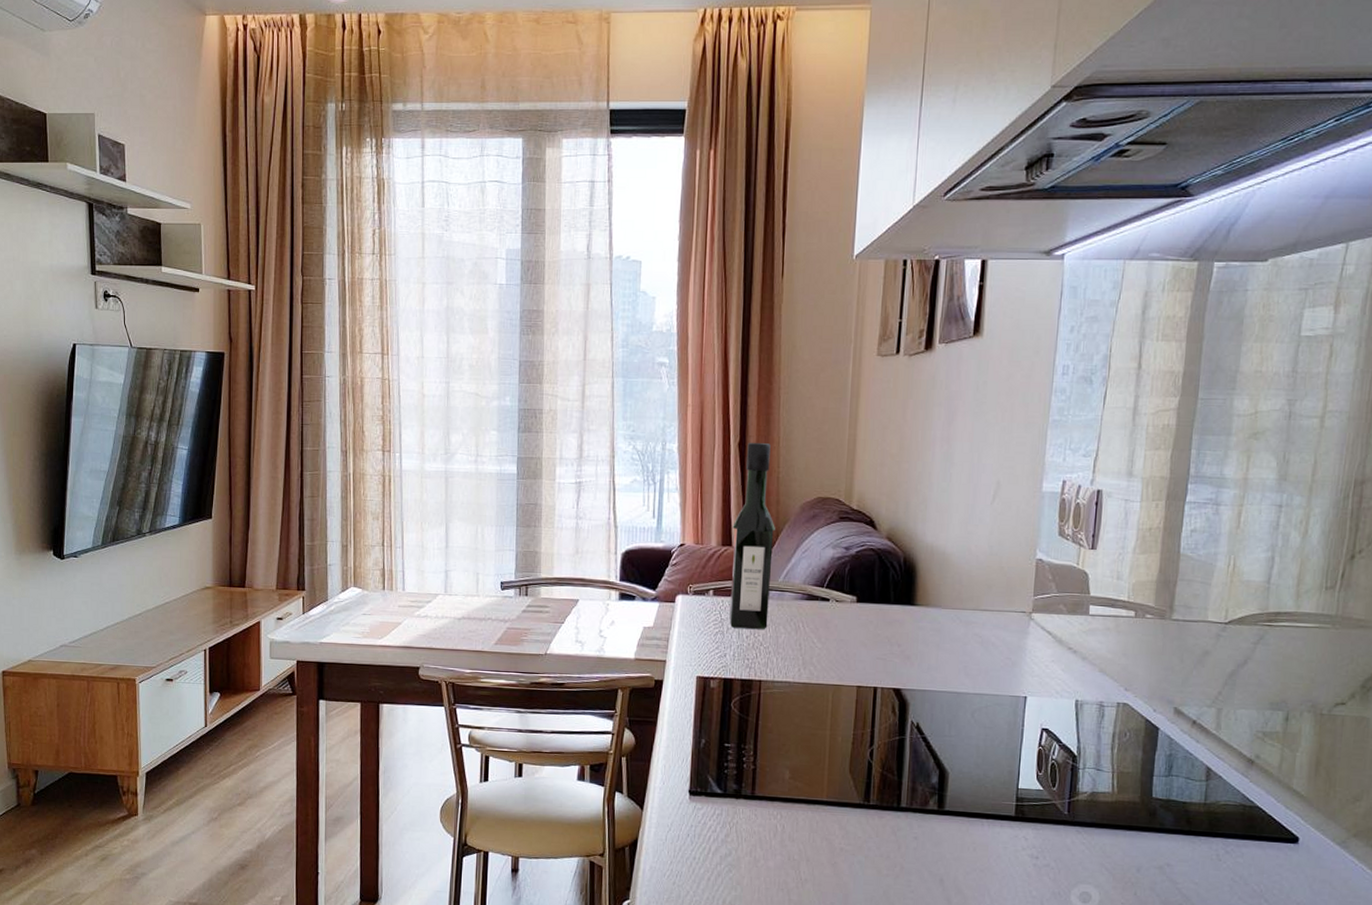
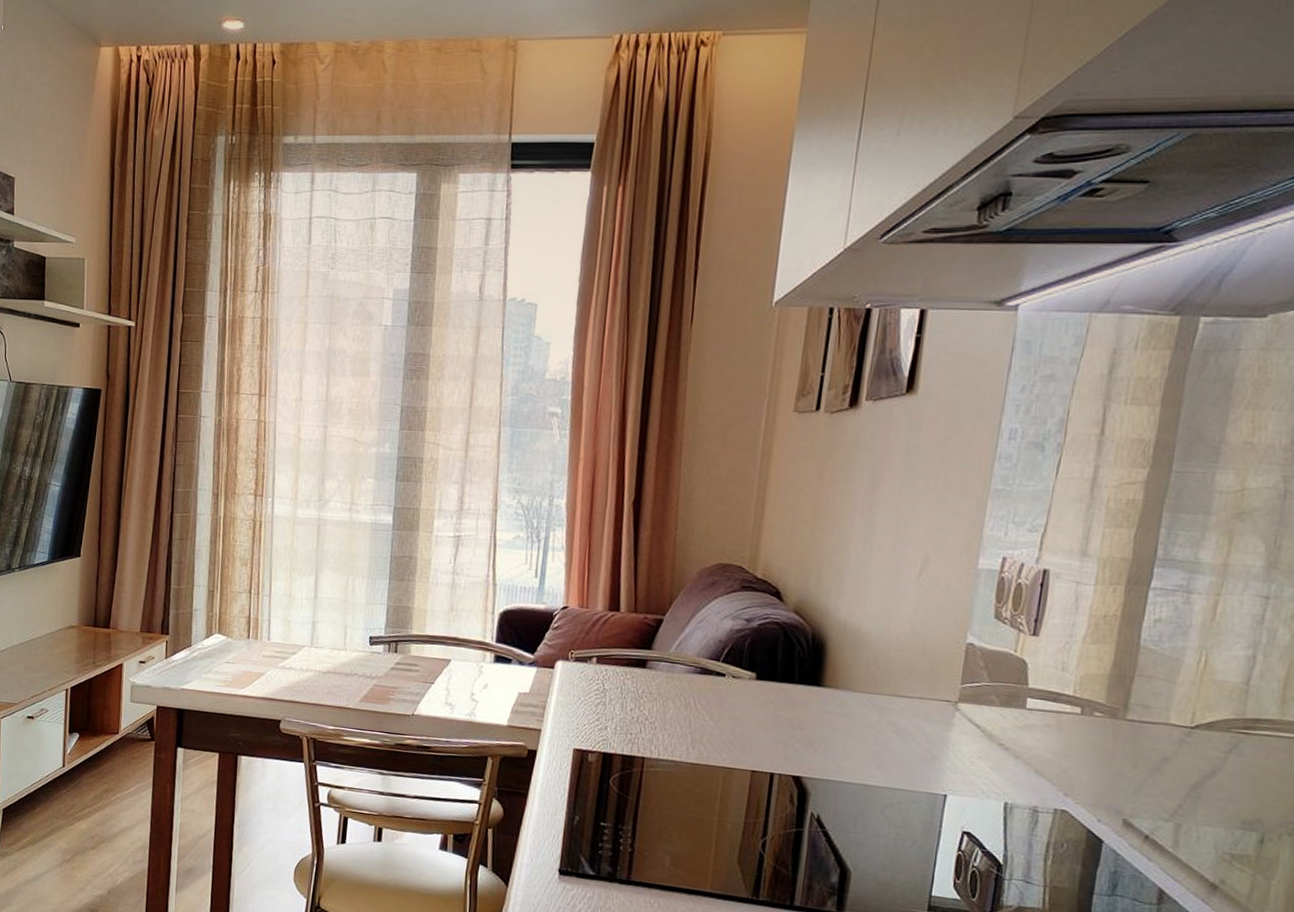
bottle: present [729,442,775,629] -> none [612,500,669,703]

